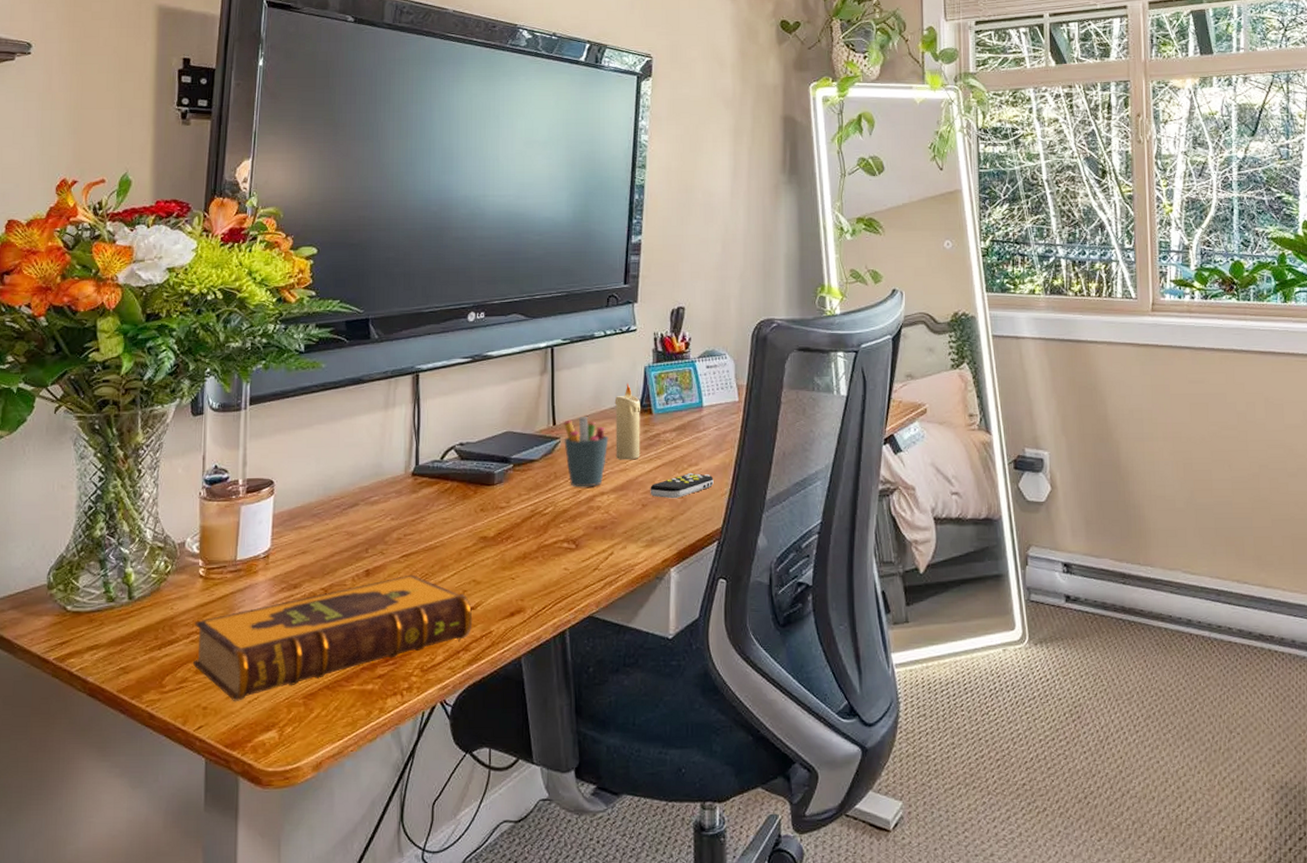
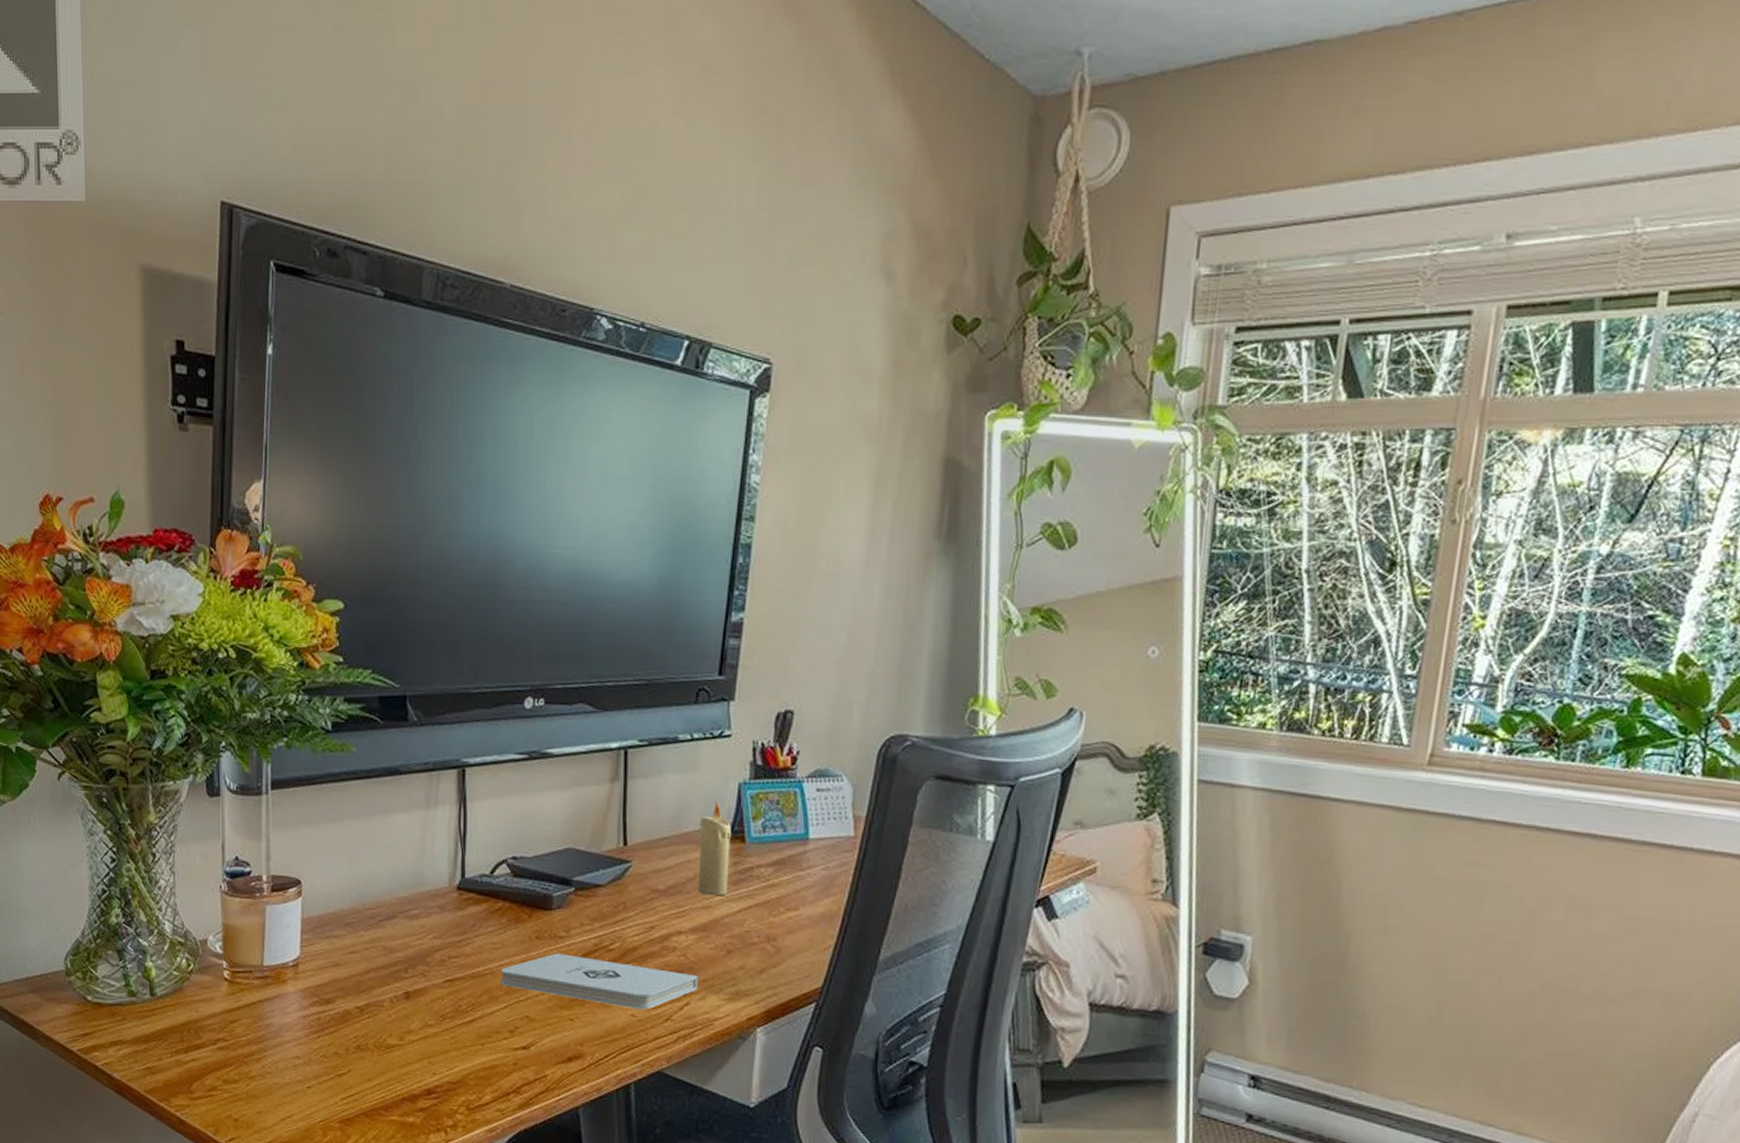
hardback book: present [192,574,473,702] -> none [221,1002,525,1118]
notepad: none [450,521,619,563] -> present [500,953,698,1010]
pen holder: present [563,417,609,487] -> none [636,838,690,923]
remote control: present [650,472,714,499] -> none [737,918,816,948]

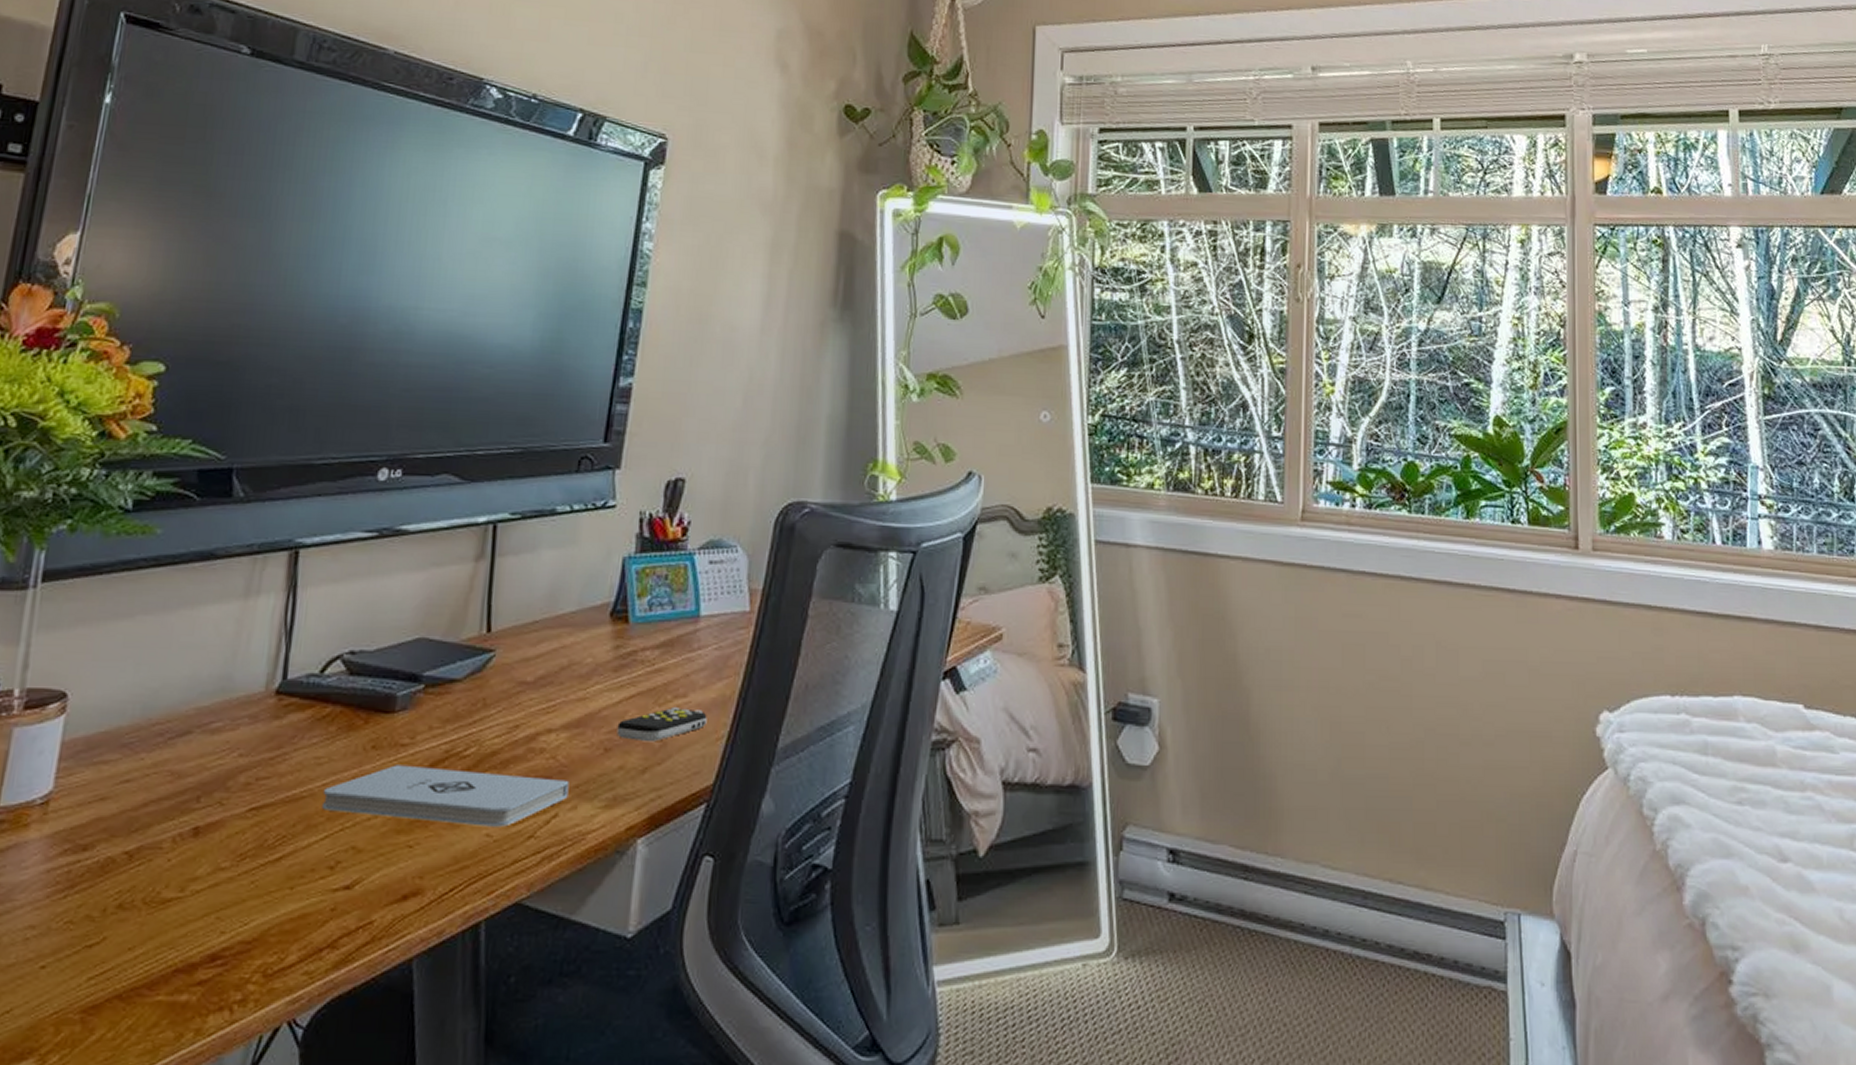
candle: present [698,801,731,896] -> none [572,578,613,686]
remote control: none [737,918,816,948] -> present [617,706,707,742]

